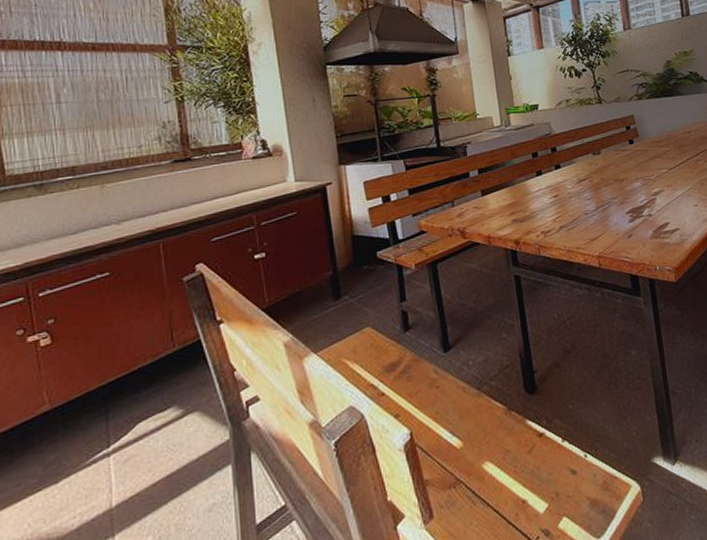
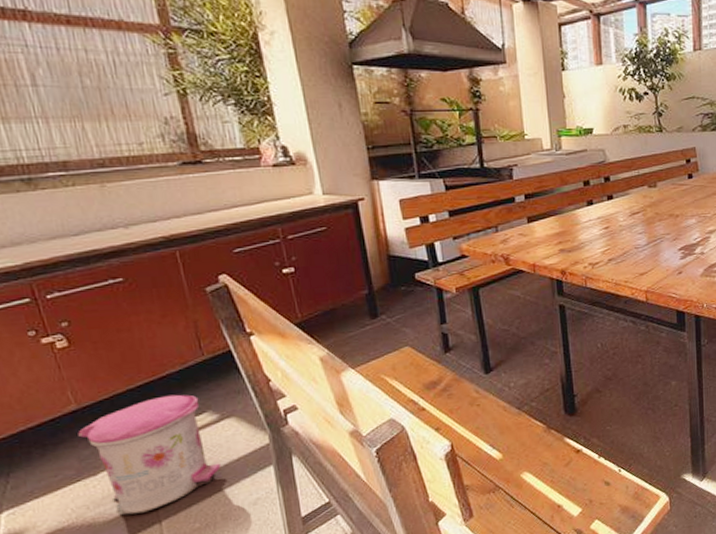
trash can: none [47,389,180,529] -> present [78,394,221,515]

